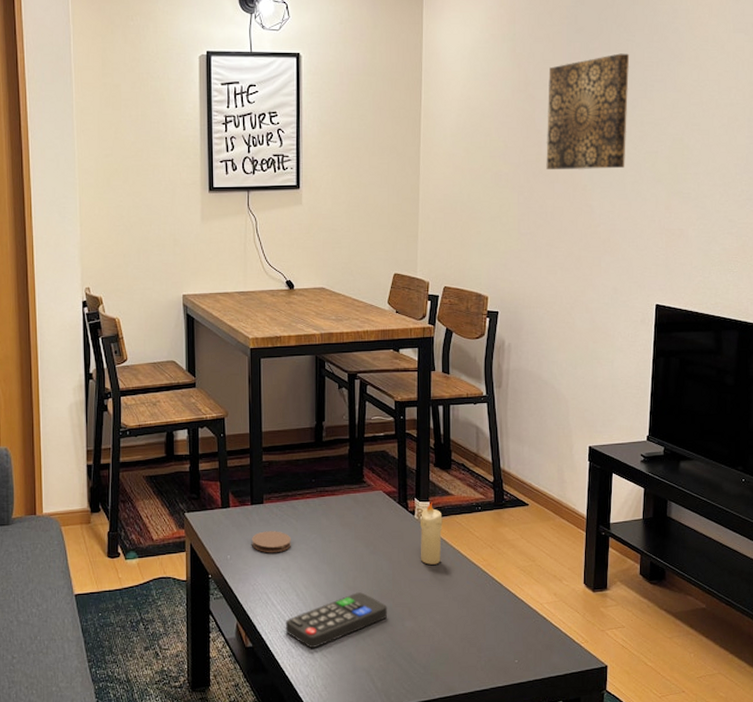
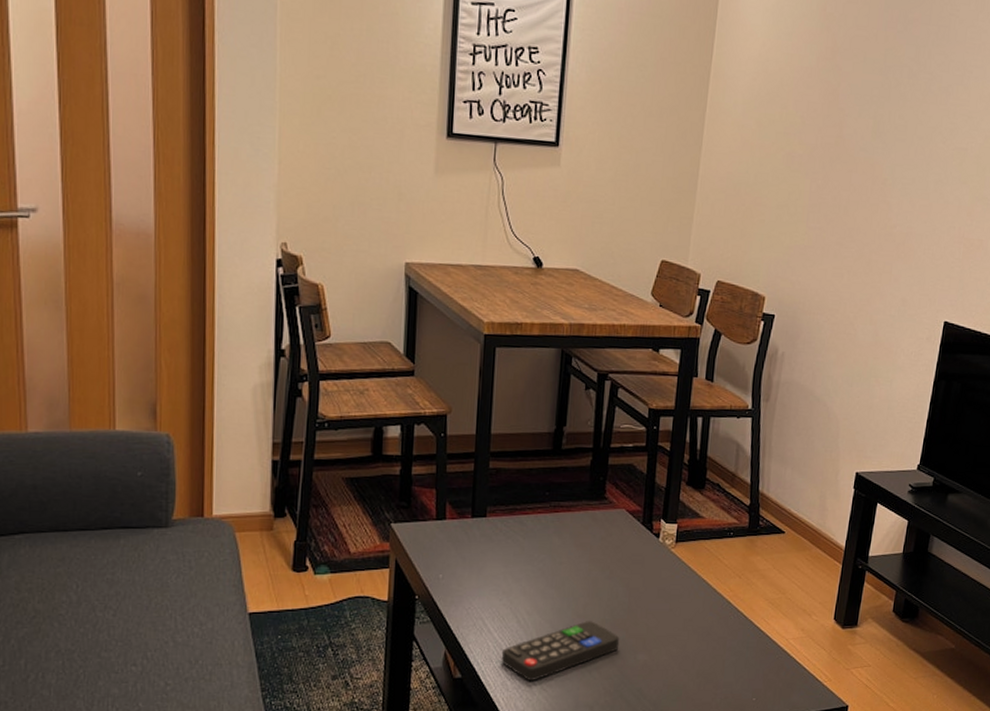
coaster: present [252,531,291,553] -> none [469,548,516,574]
candle: present [421,501,443,565] -> none [662,524,690,593]
wall art: present [546,53,630,169] -> none [845,28,951,164]

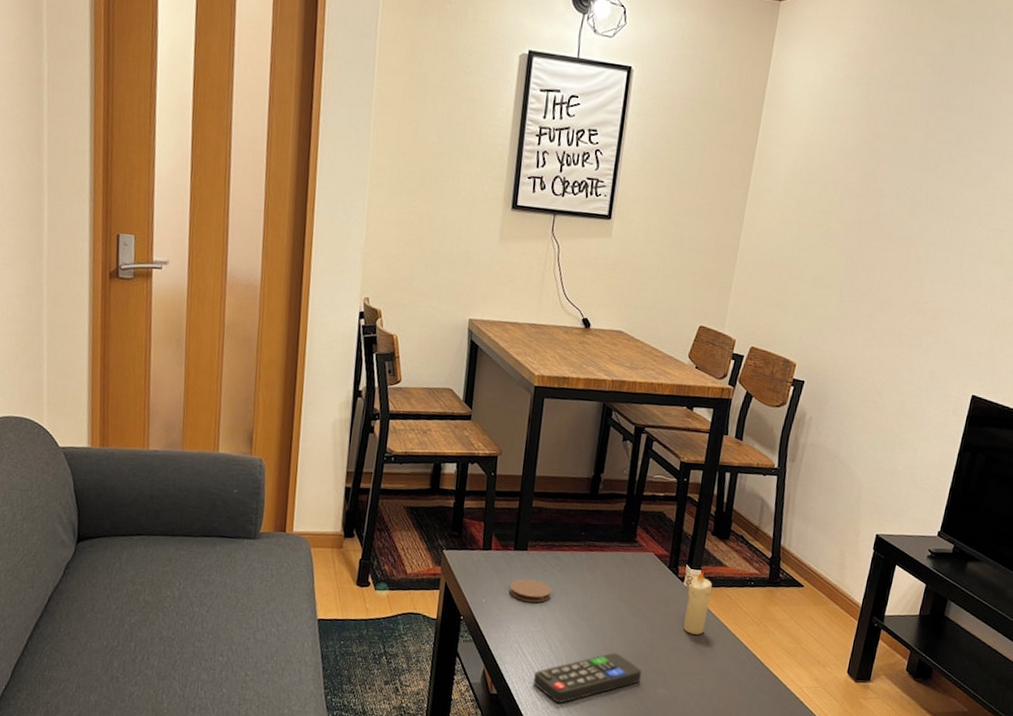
coaster: none [469,548,516,574] -> present [510,579,552,603]
candle: none [662,524,690,593] -> present [683,570,713,635]

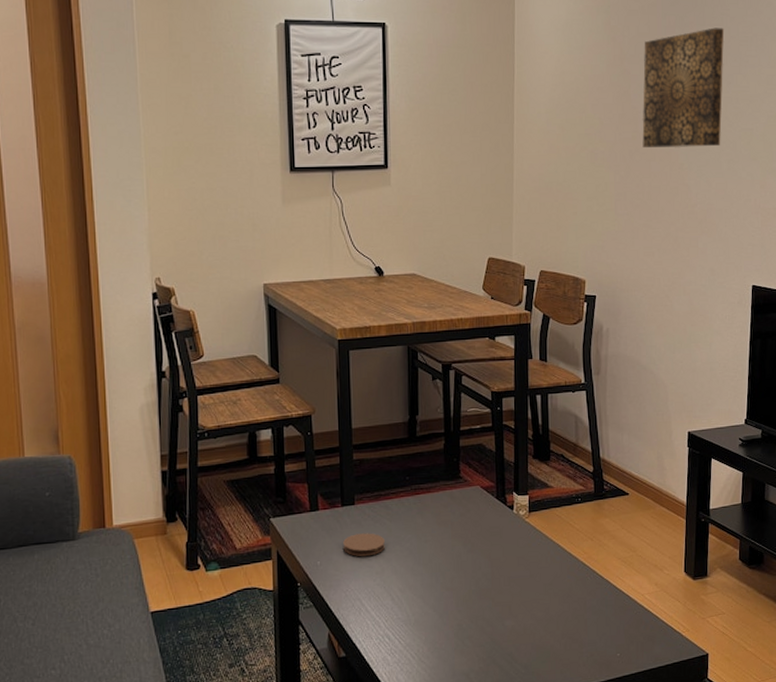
remote control: present [533,653,642,703] -> none [380,593,487,654]
candle: present [683,570,713,635] -> none [519,495,542,561]
wall art: none [881,115,993,243] -> present [642,27,725,147]

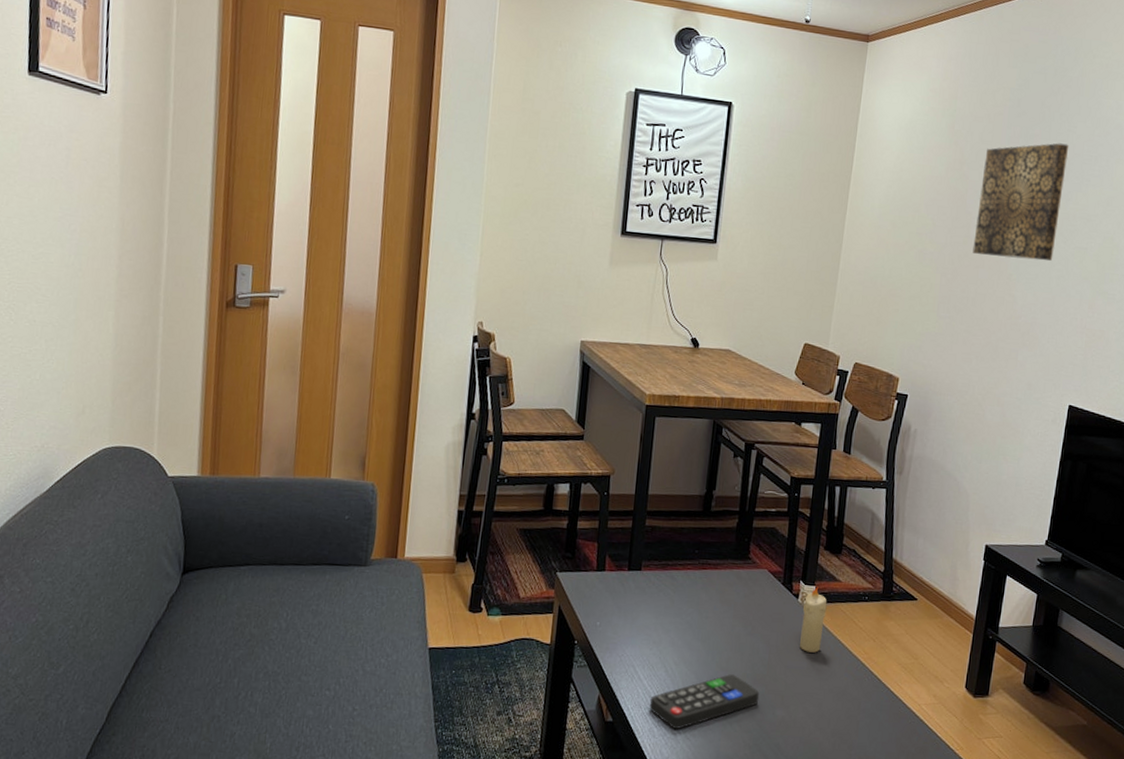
coaster: present [343,533,385,557] -> none [624,600,666,624]
remote control: none [380,593,487,654] -> present [649,674,760,729]
candle: none [519,495,542,561] -> present [800,586,827,653]

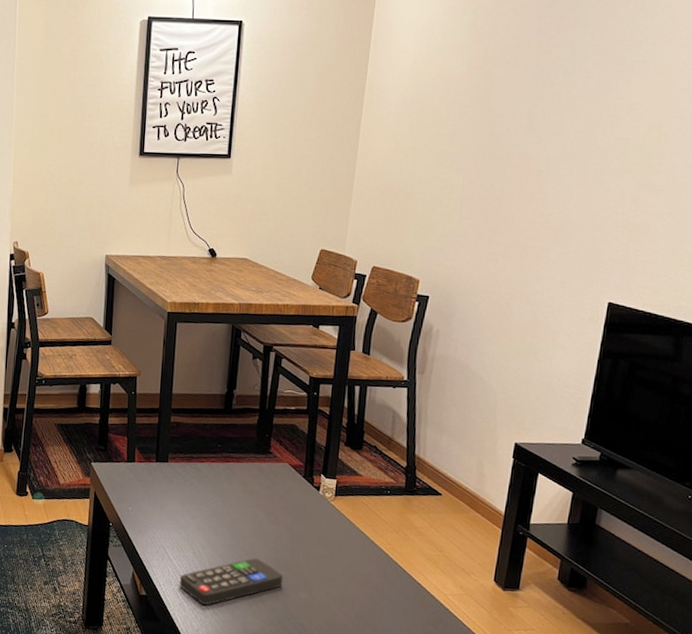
candle: present [800,586,827,653] -> none [322,479,349,542]
wall art: present [972,143,1069,261] -> none [498,30,609,155]

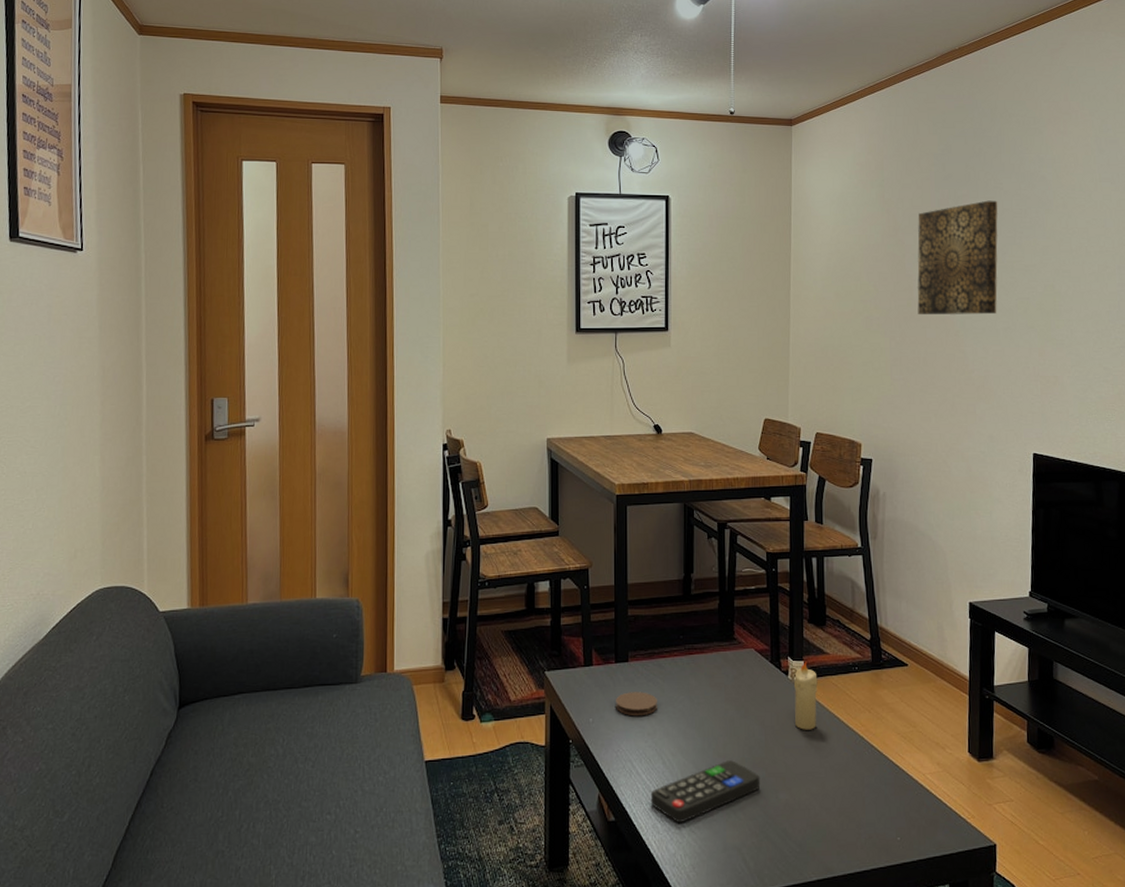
coaster: none [154,488,192,511] -> present [616,692,657,716]
candle: none [322,479,349,542] -> present [794,660,818,730]
wall art: none [498,30,609,155] -> present [917,200,998,315]

